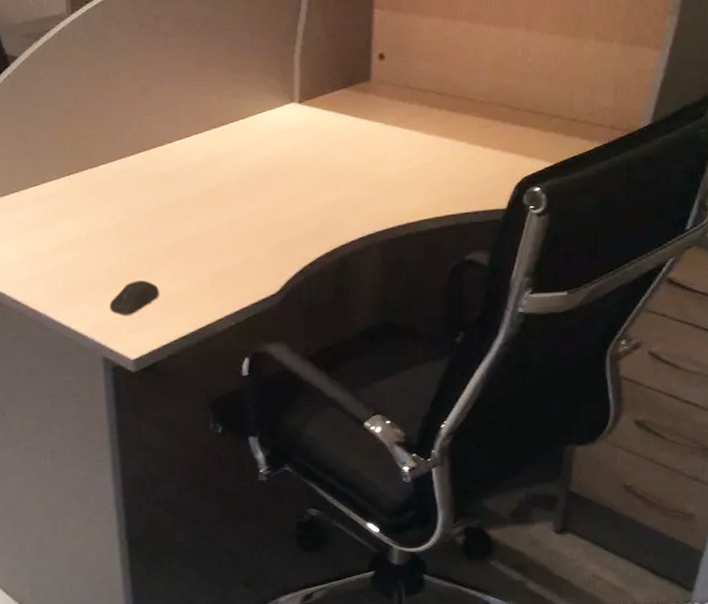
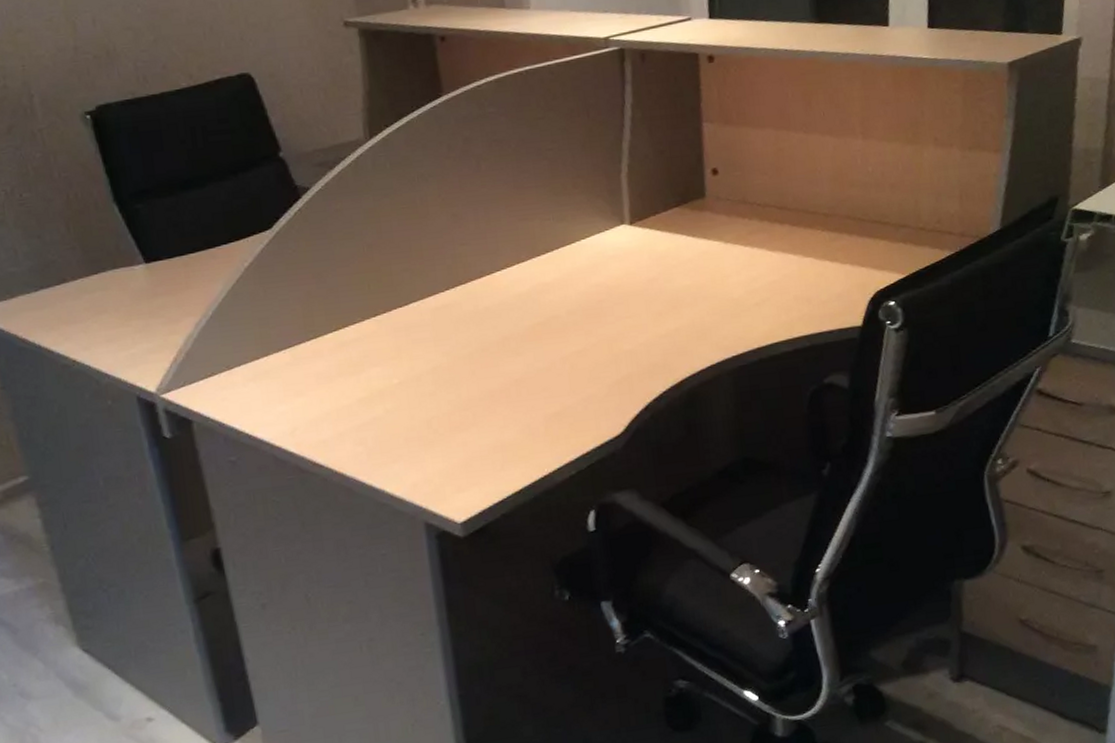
computer mouse: present [109,280,159,315] -> none [429,430,487,472]

